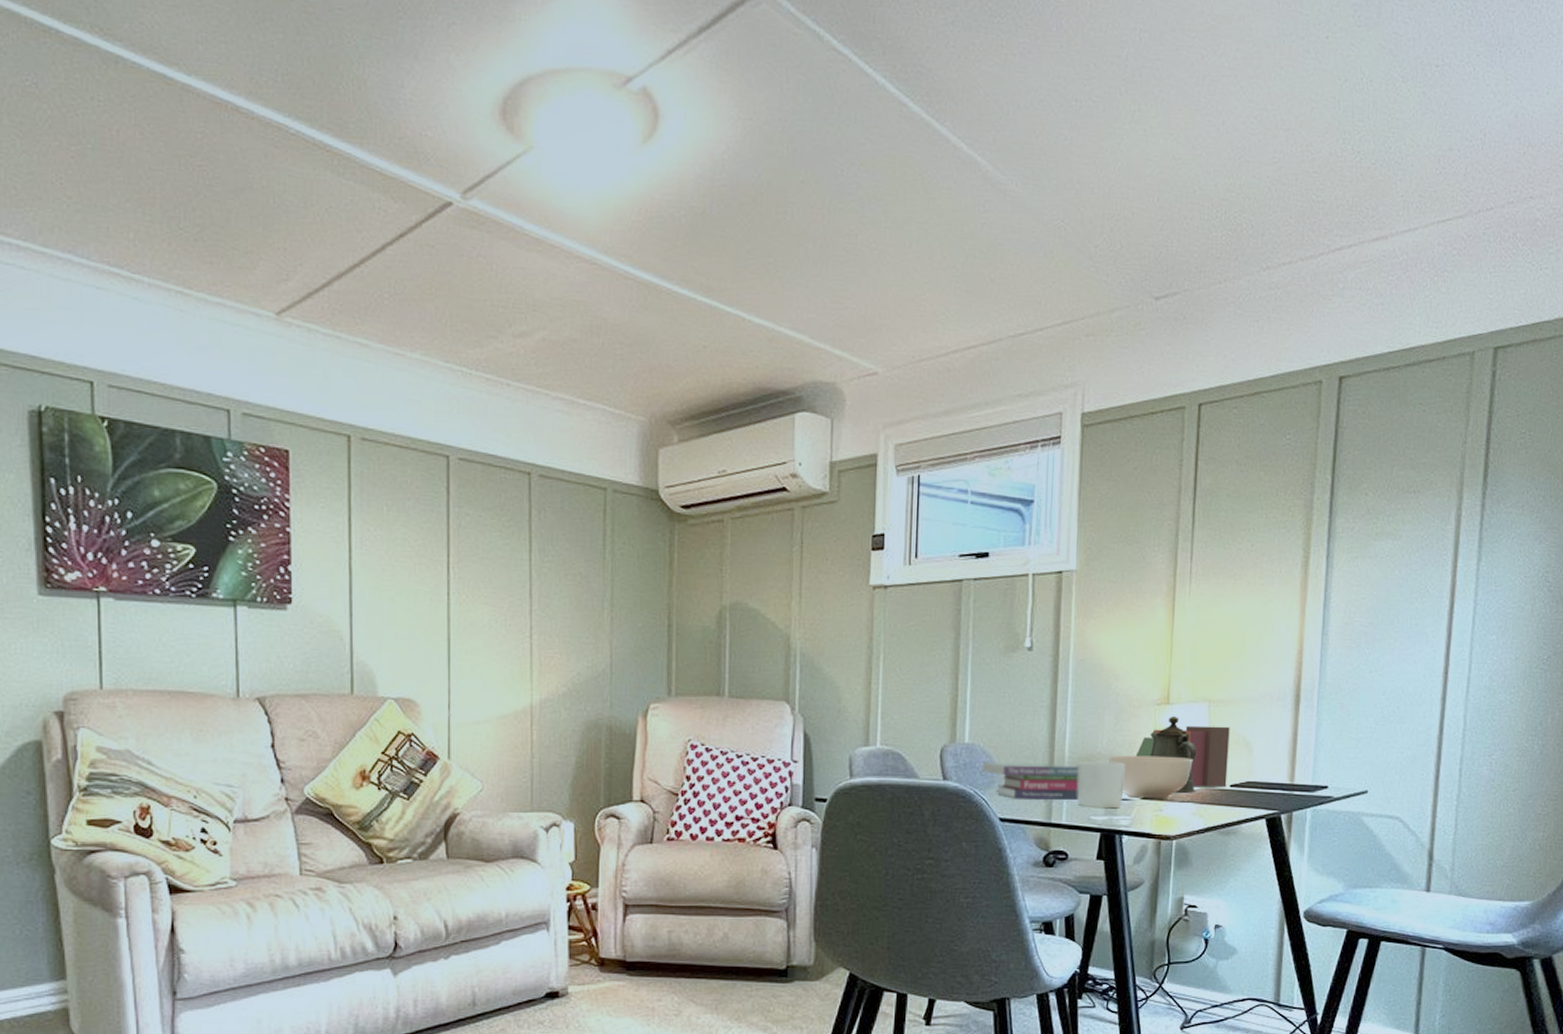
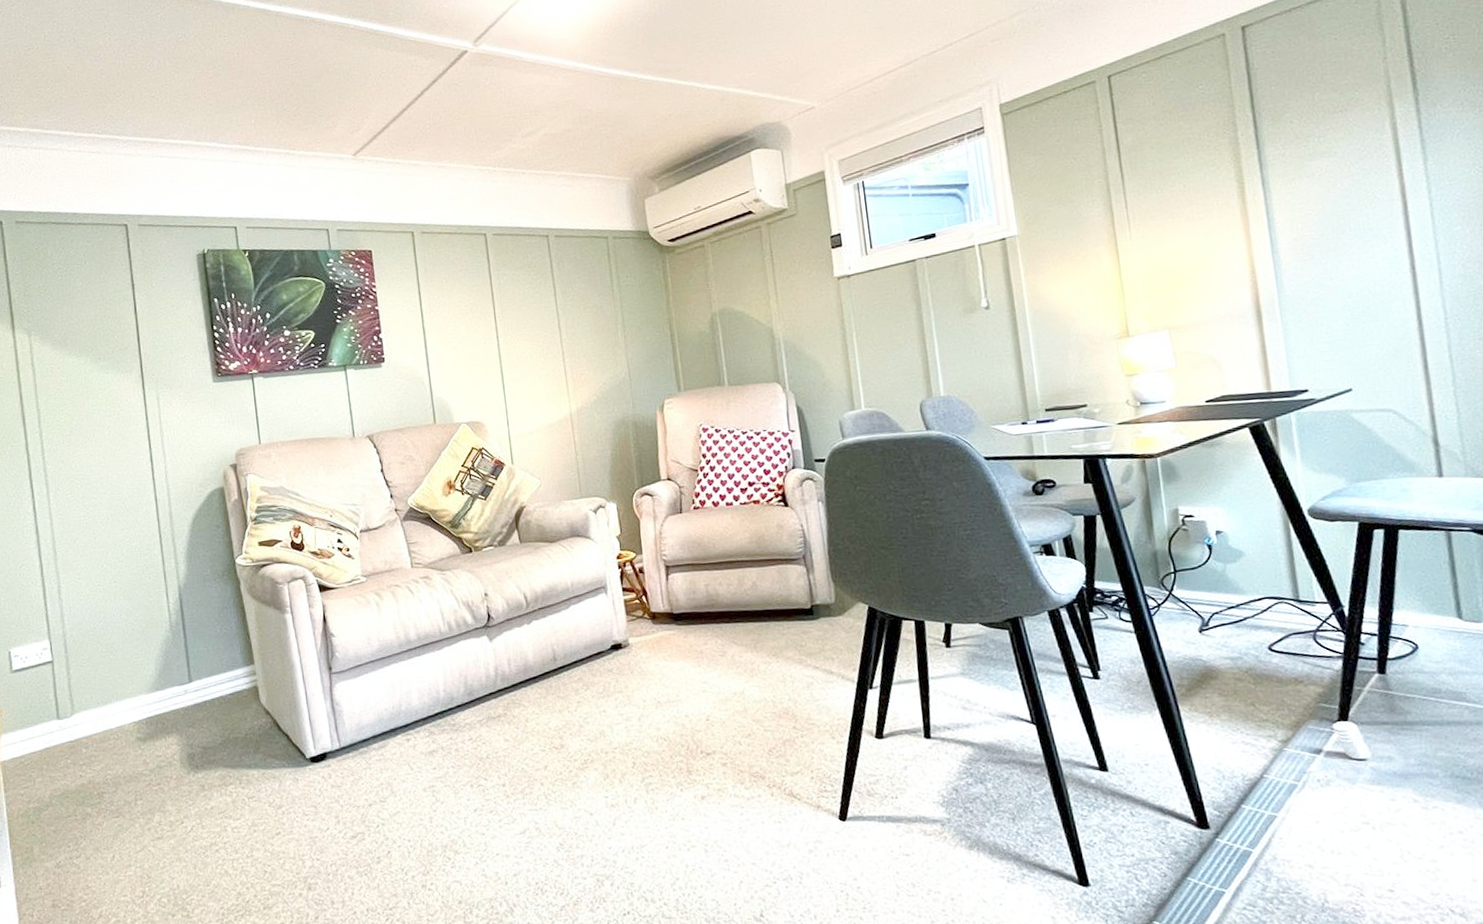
books: present [983,762,1079,801] -> none [961,401,1056,440]
mug: present [1076,762,1125,809] -> none [1050,394,1100,438]
bowl: present [1108,755,1193,798] -> none [1079,381,1164,424]
books: present [1135,725,1230,788] -> none [1105,348,1202,406]
coffee pot: present [1150,717,1196,793] -> none [1116,347,1171,415]

